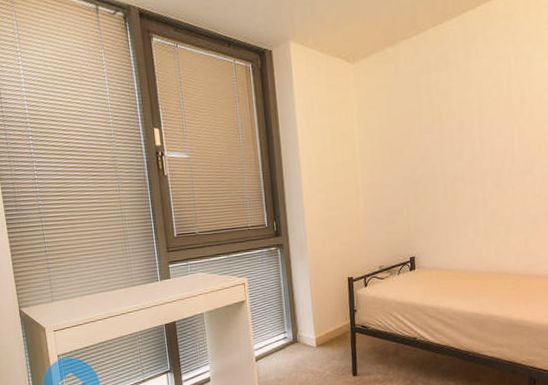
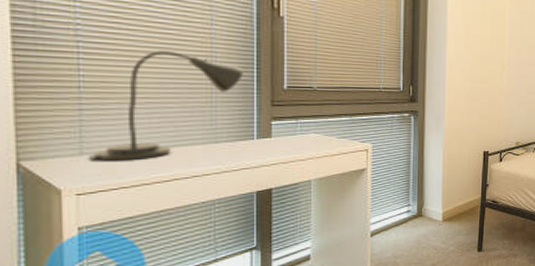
desk lamp: none [57,216,146,306] -> present [88,50,245,161]

